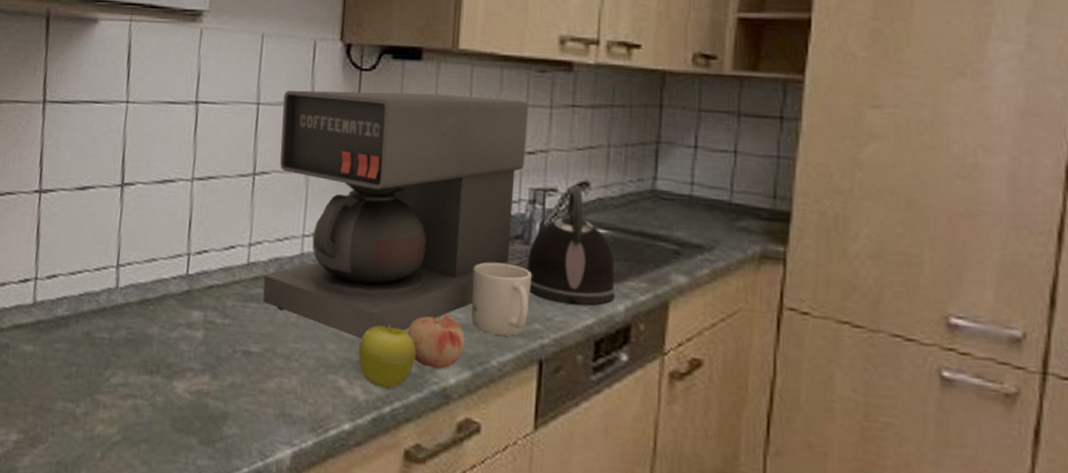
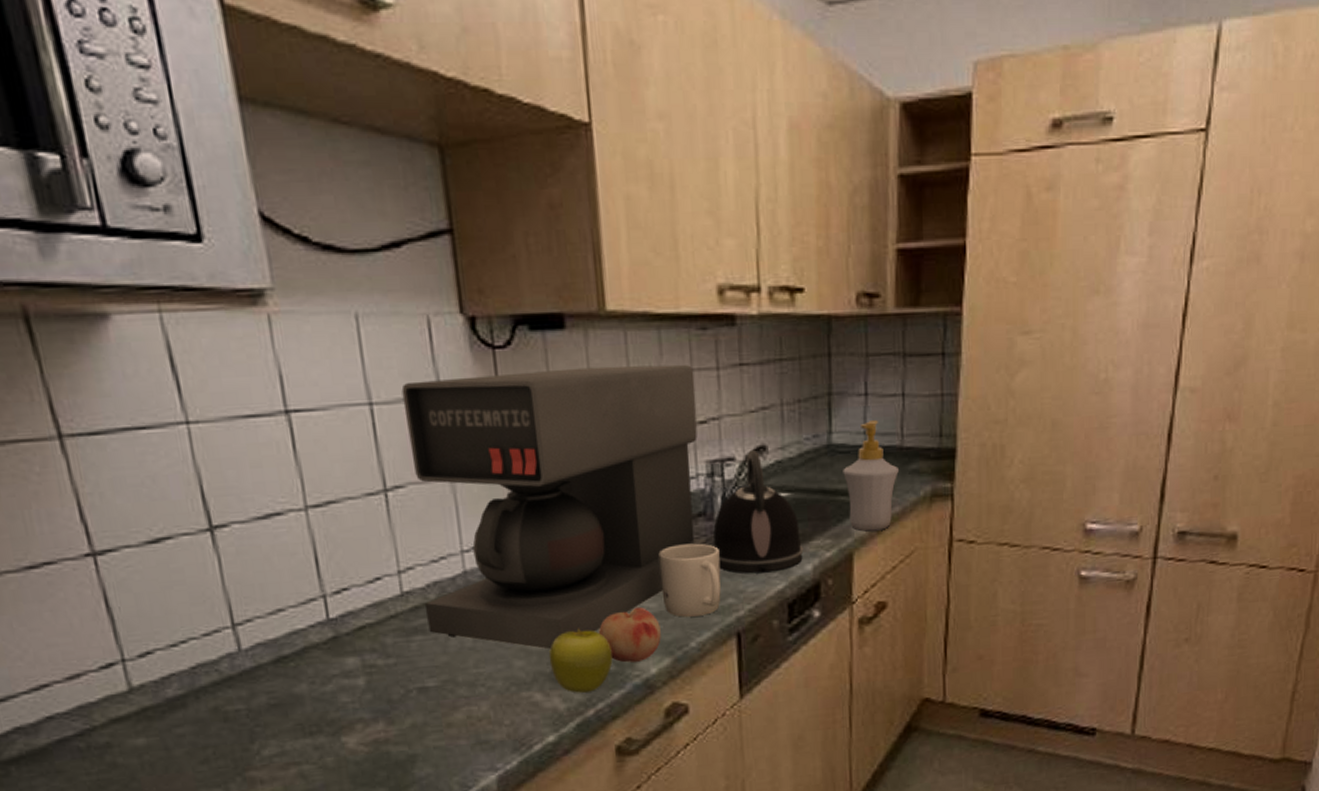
soap bottle: none [665,172,727,284] -> present [843,420,900,532]

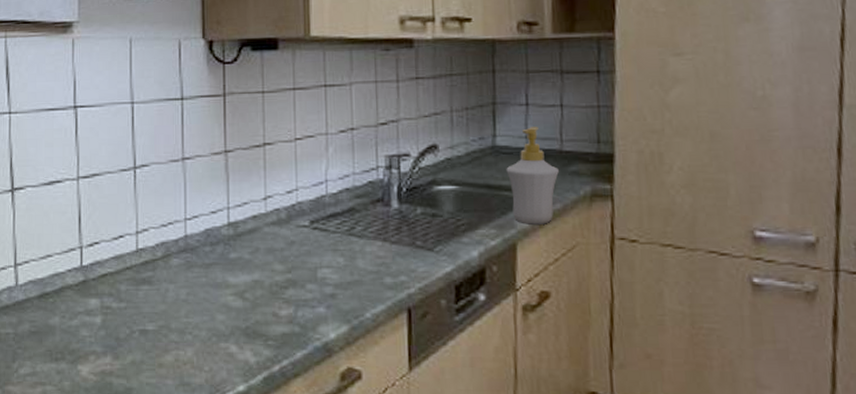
coffee maker: present [401,364,707,650] -> none [152,77,384,308]
fruit: present [549,628,613,693] -> none [245,291,298,349]
fruit: present [599,608,661,663] -> none [288,278,340,326]
mug: present [658,543,721,617] -> none [342,225,395,290]
kettle: present [712,451,804,574] -> none [388,149,470,256]

